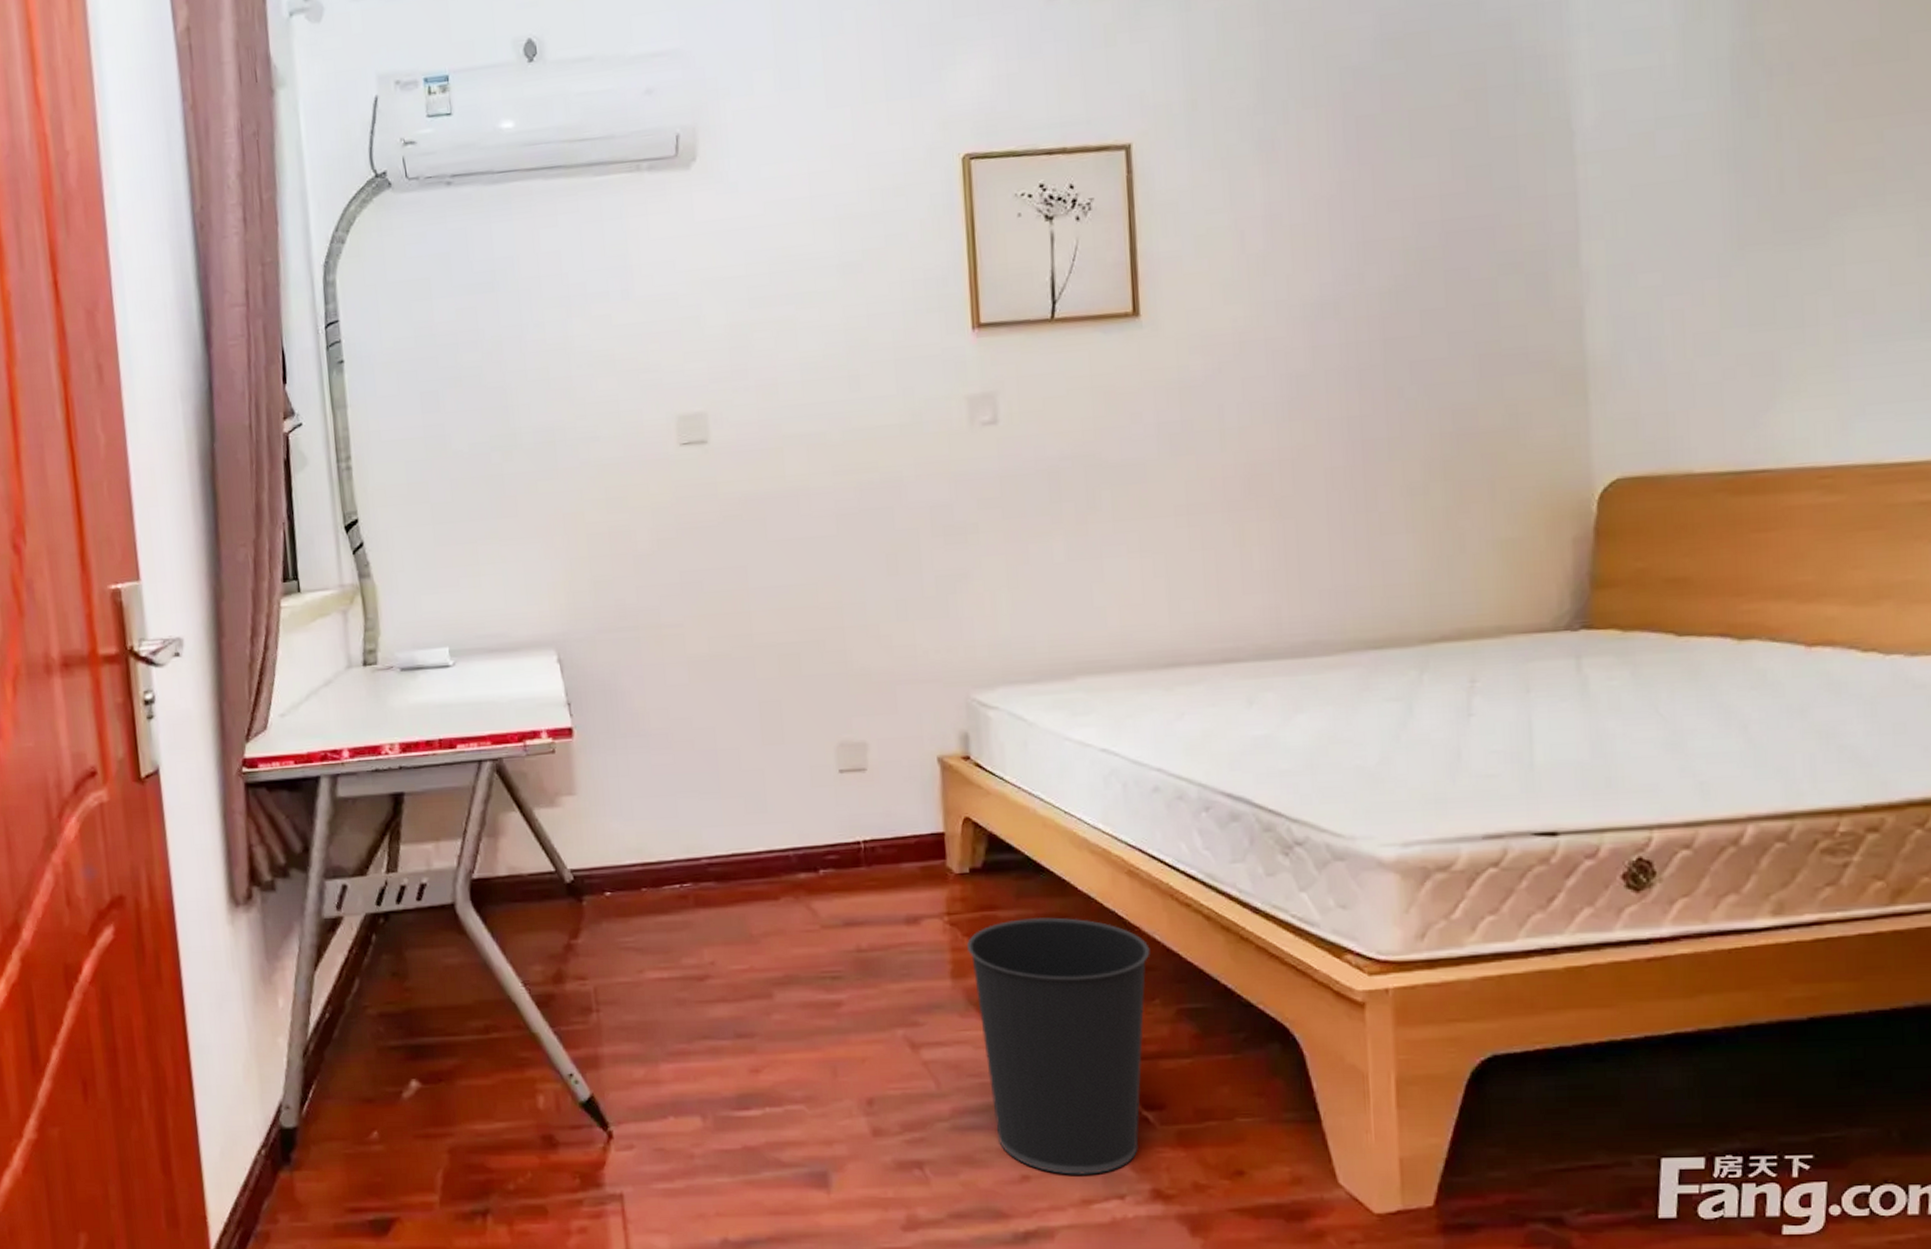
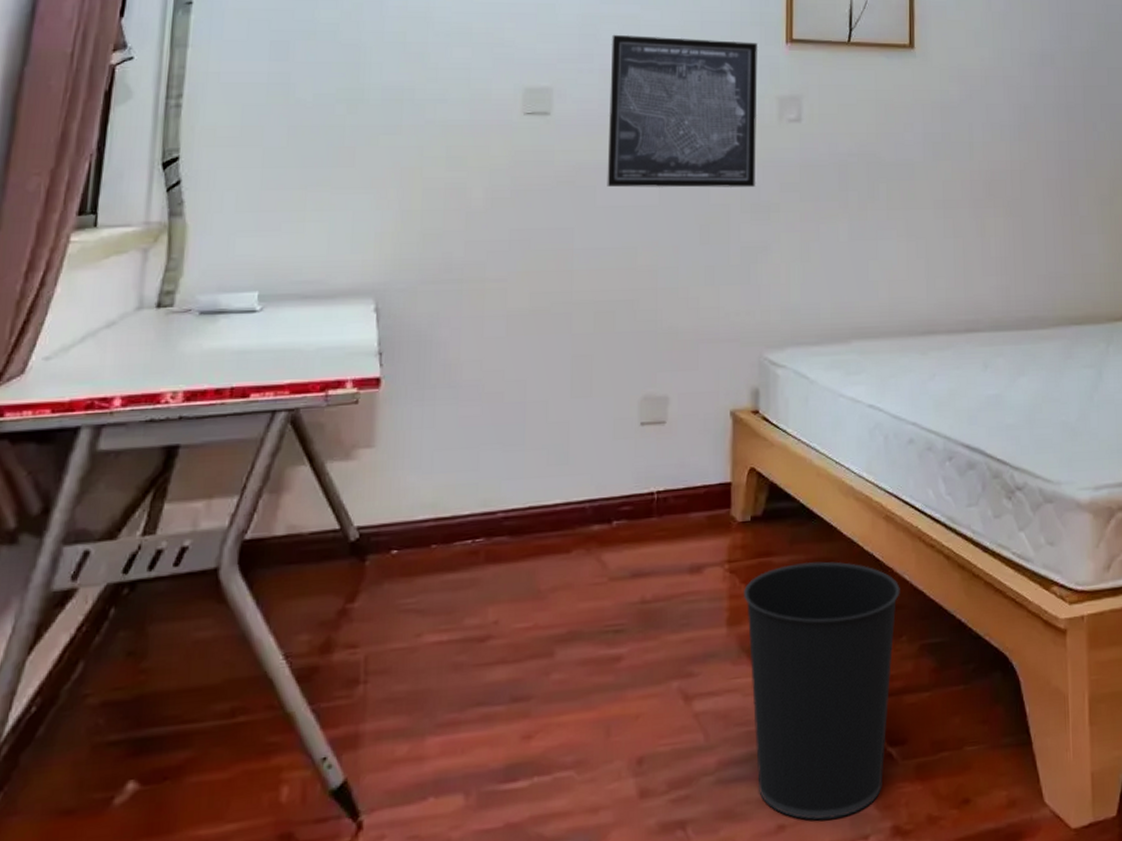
wall art: none [766,333,947,518] -> present [607,34,757,188]

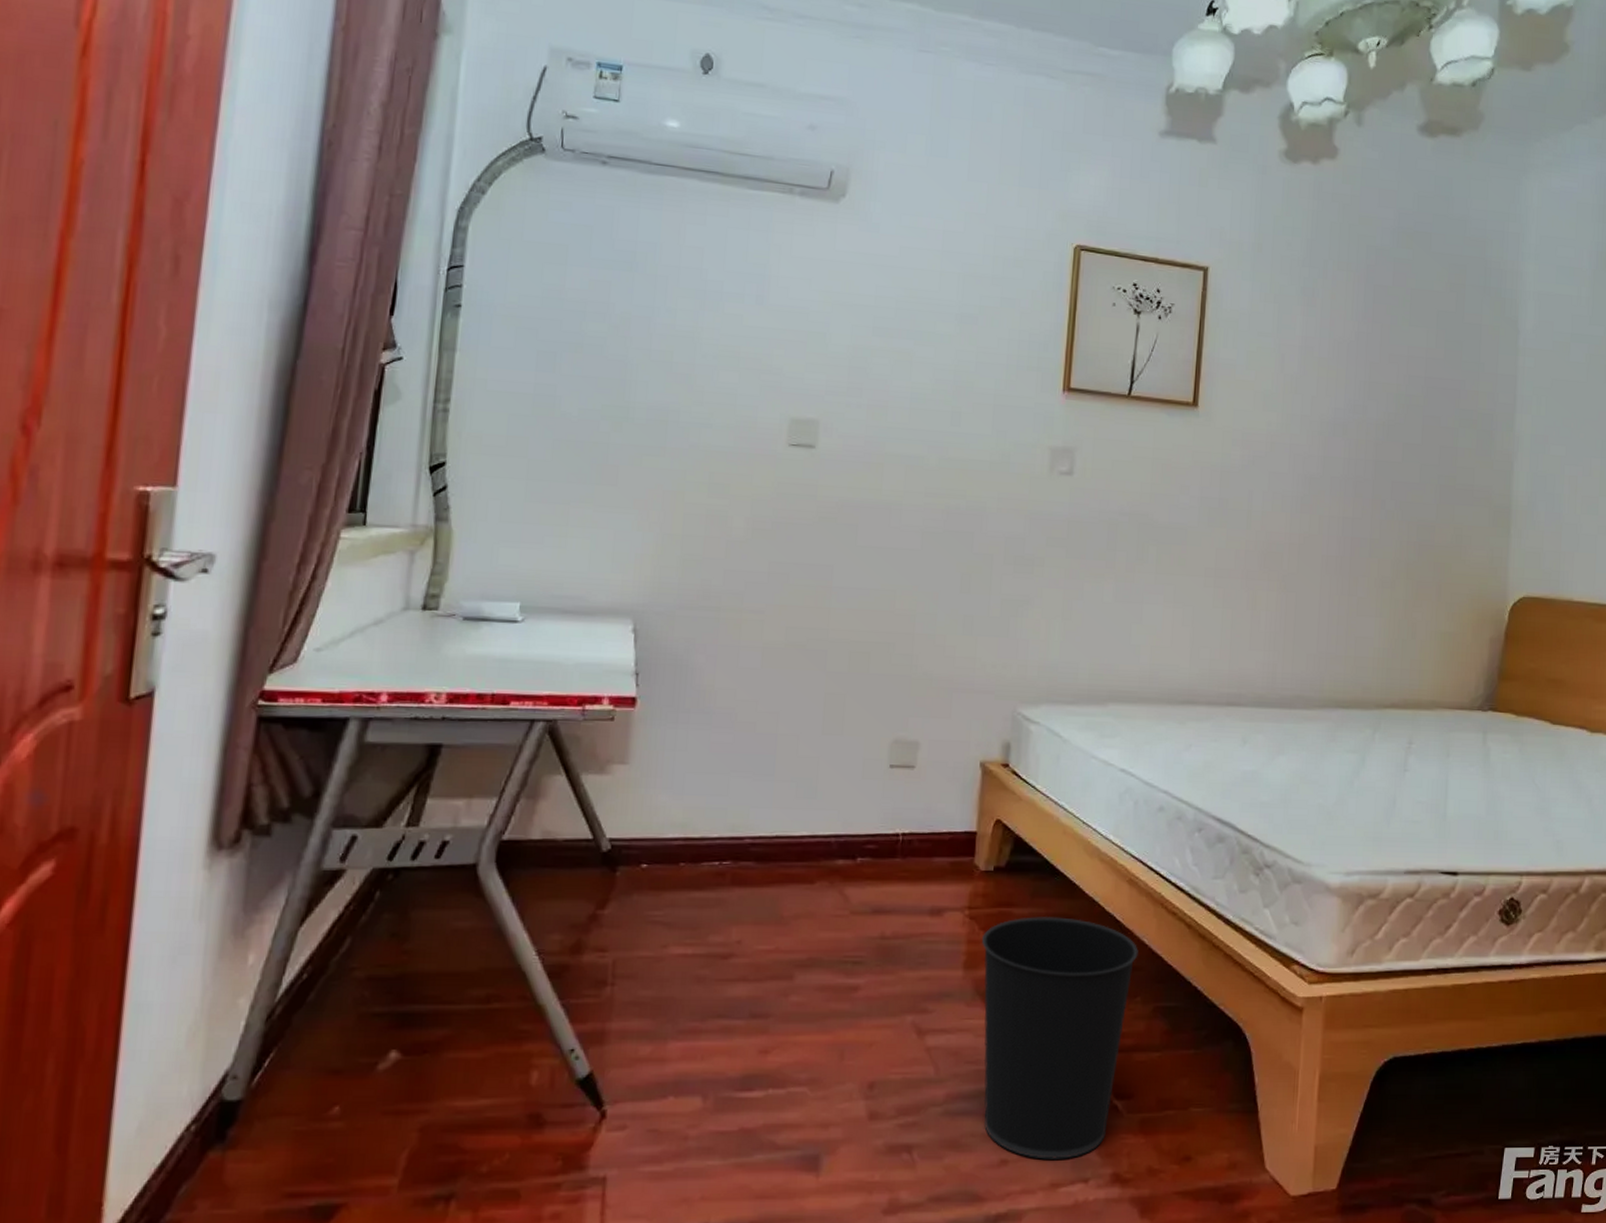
wall art: present [607,34,757,188] -> none [869,369,1033,539]

